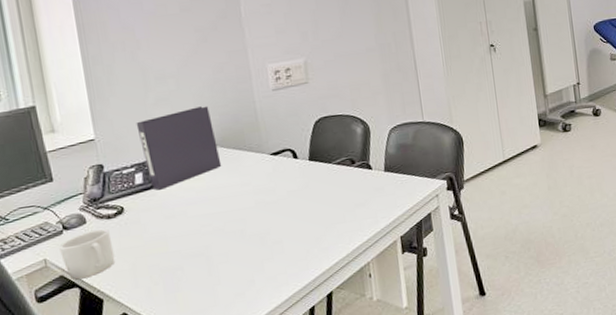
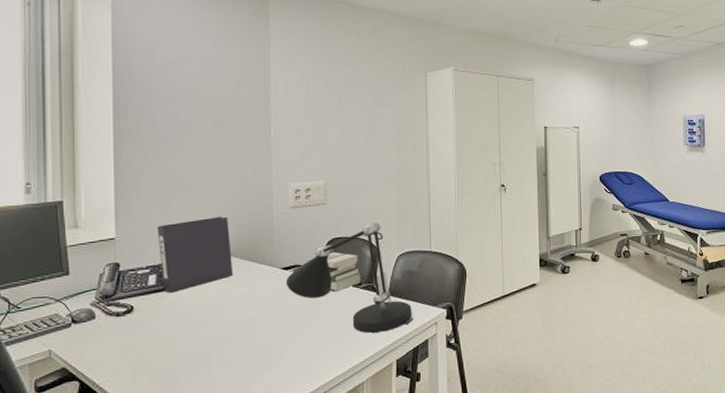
mug: present [59,229,115,280] -> none [66,326,118,373]
desk lamp: none [276,97,413,212] -> present [285,223,413,333]
books: none [282,132,355,173] -> present [293,252,362,292]

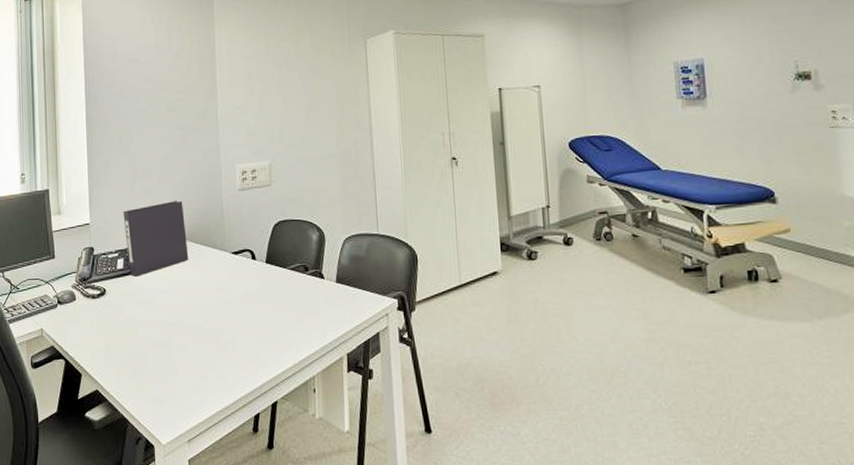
desk lamp: present [285,223,413,333] -> none [236,204,363,323]
books: present [293,252,362,292] -> none [243,236,309,278]

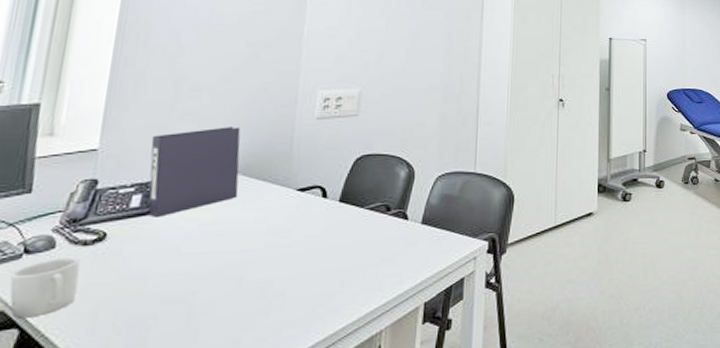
mug: none [53,308,95,352] -> present [9,258,80,319]

